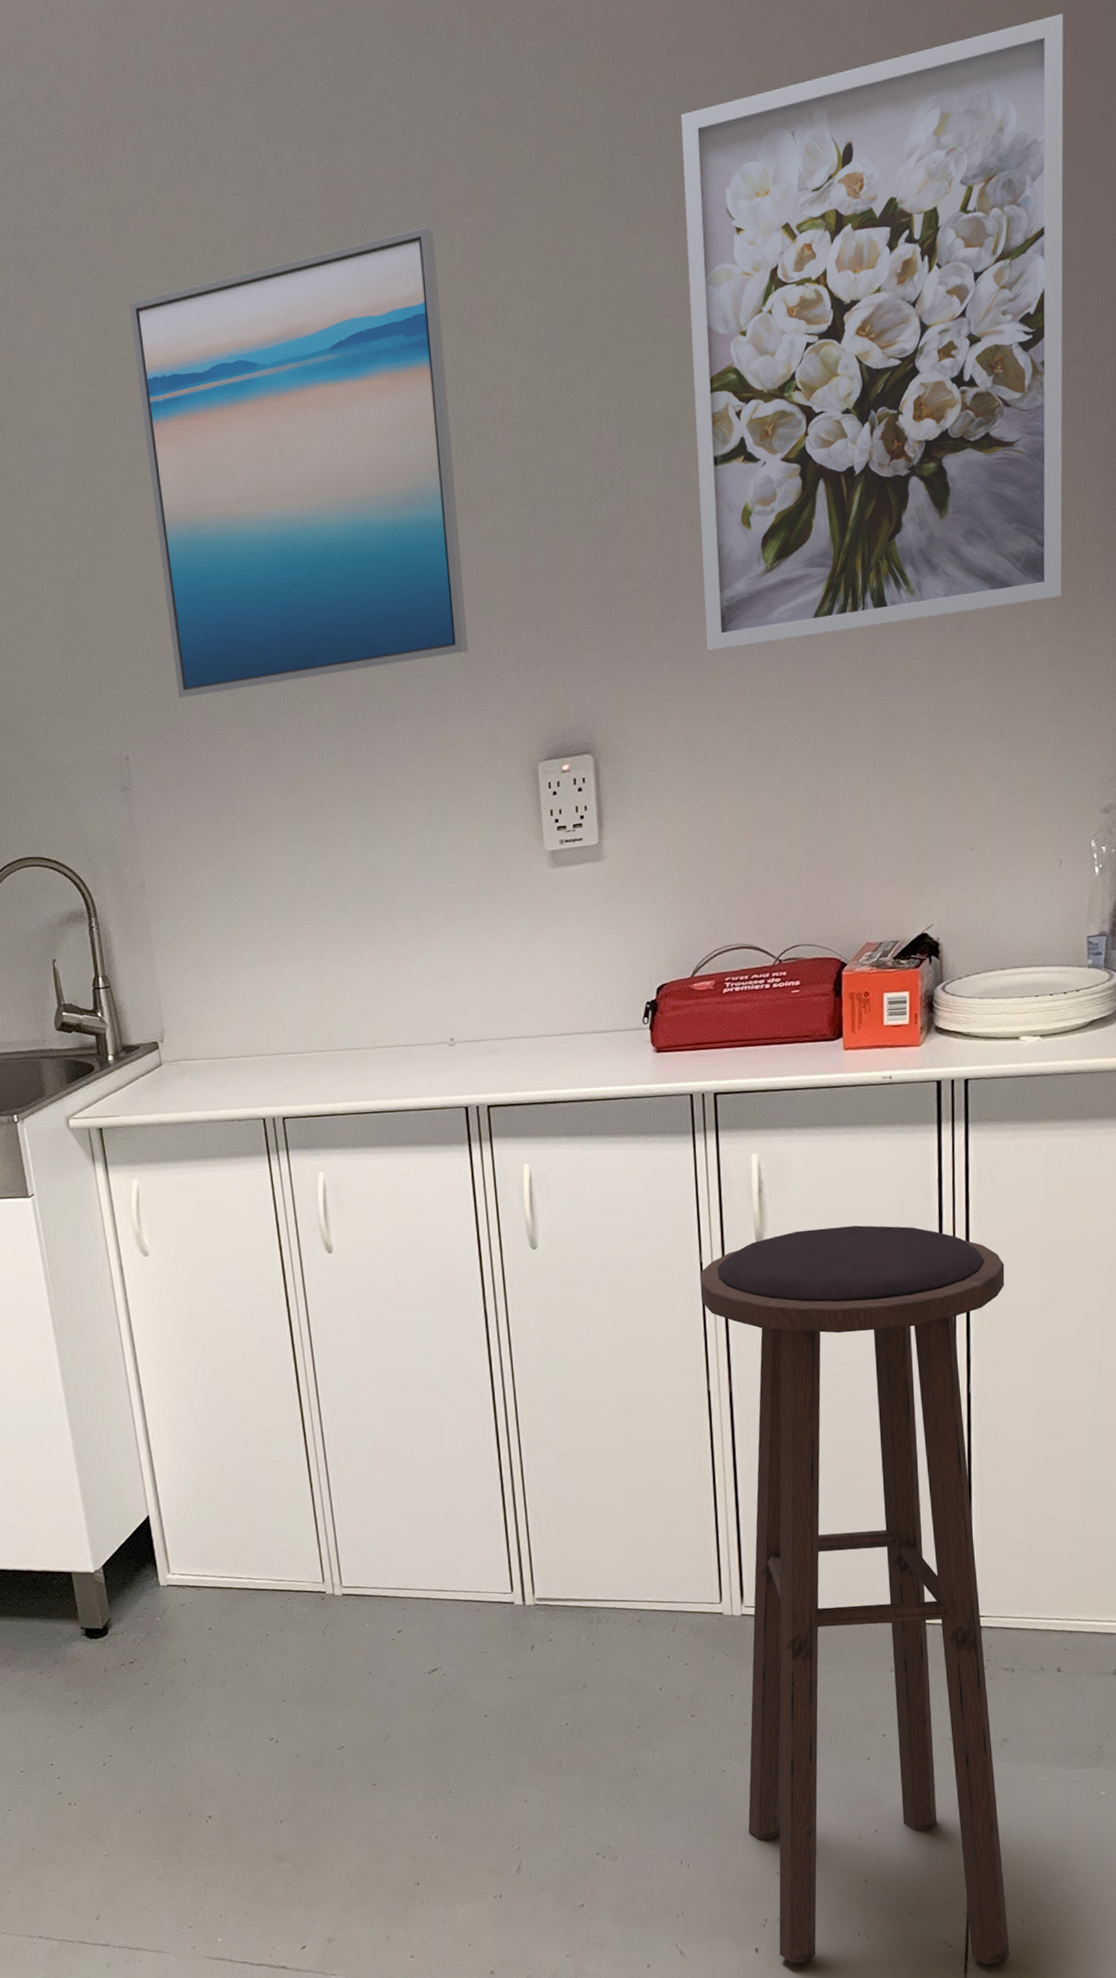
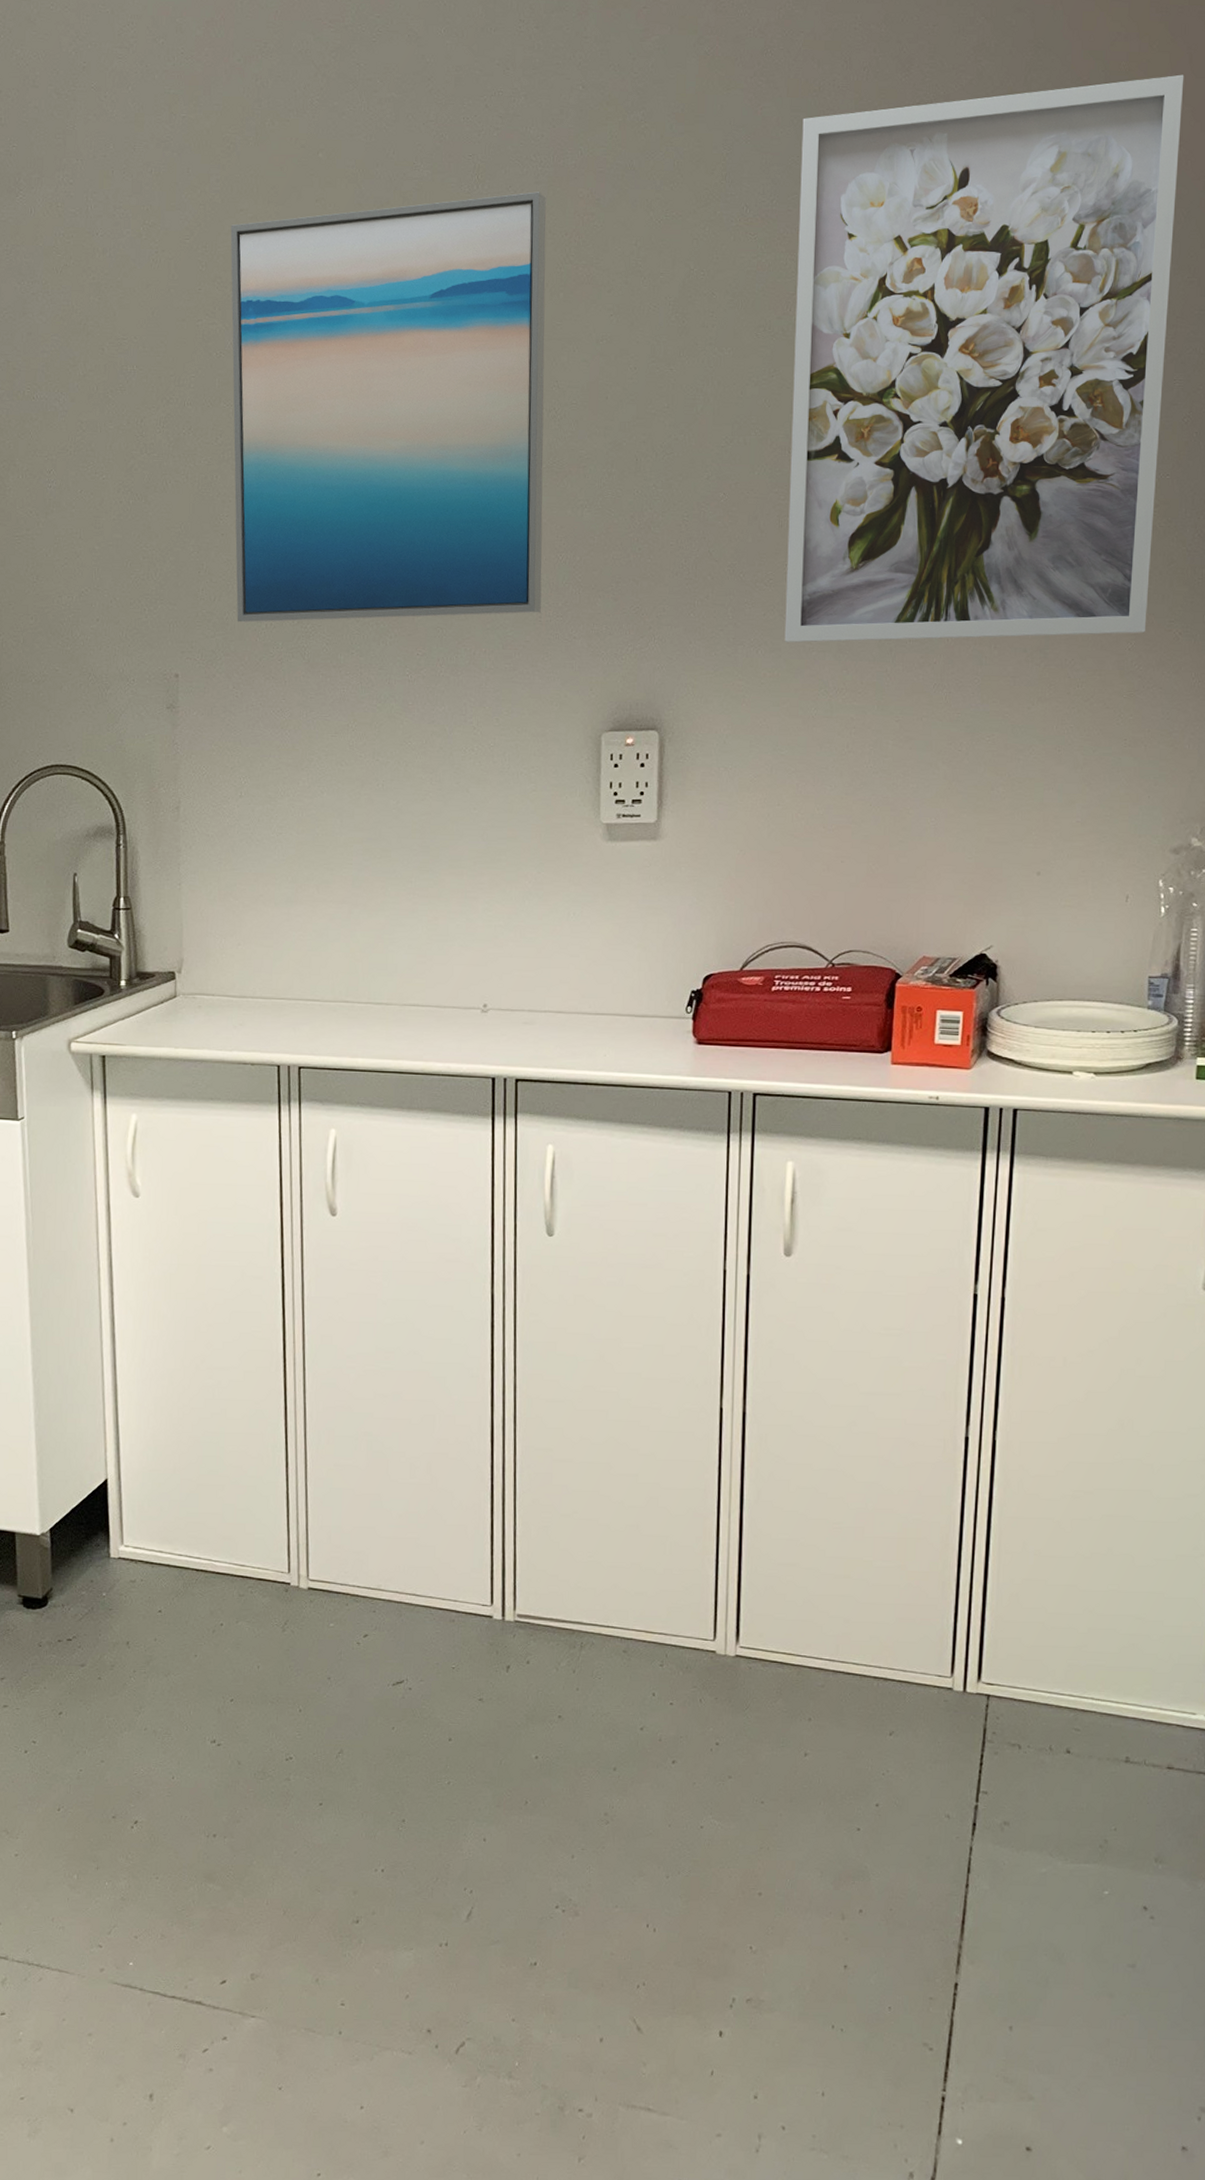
stool: present [700,1225,1010,1965] -> none [721,1247,1041,2075]

